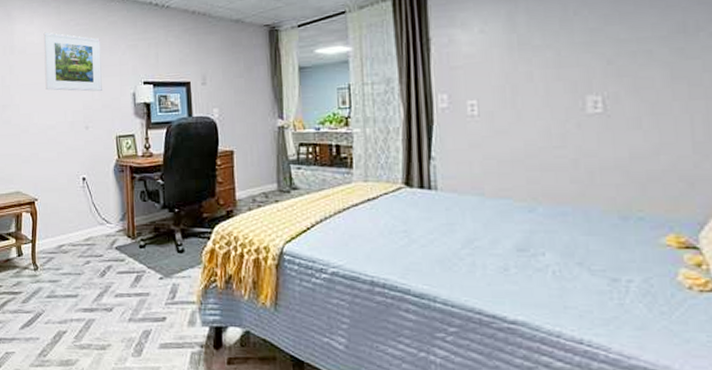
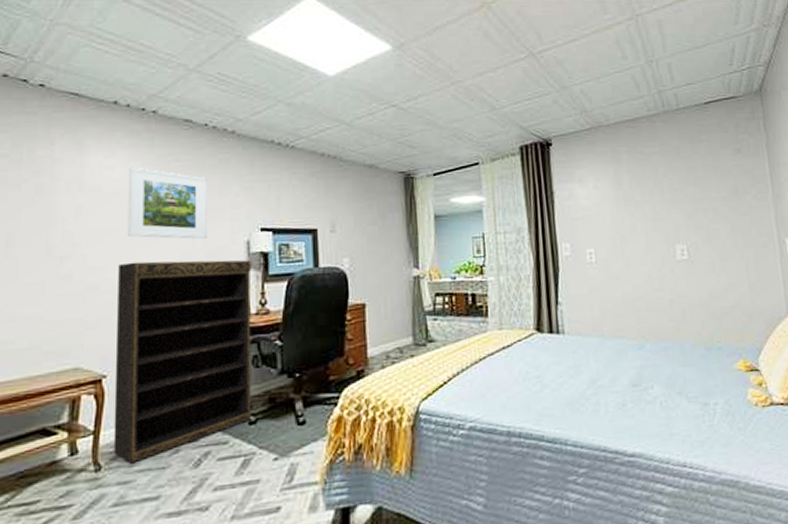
bookshelf: none [41,109,142,268] -> present [113,260,252,464]

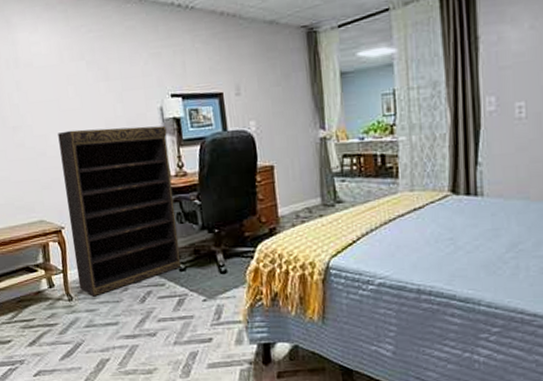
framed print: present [127,167,207,239] -> none [51,40,125,108]

